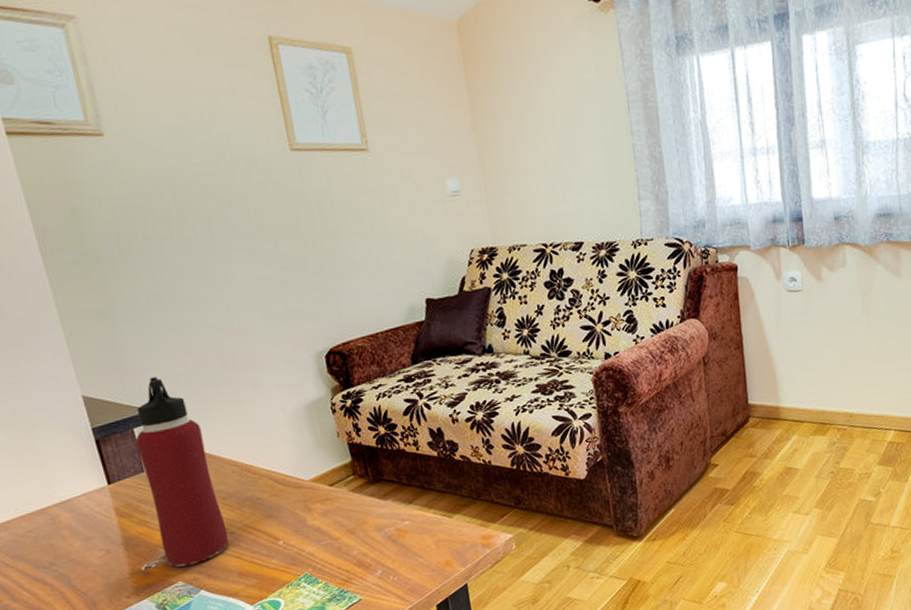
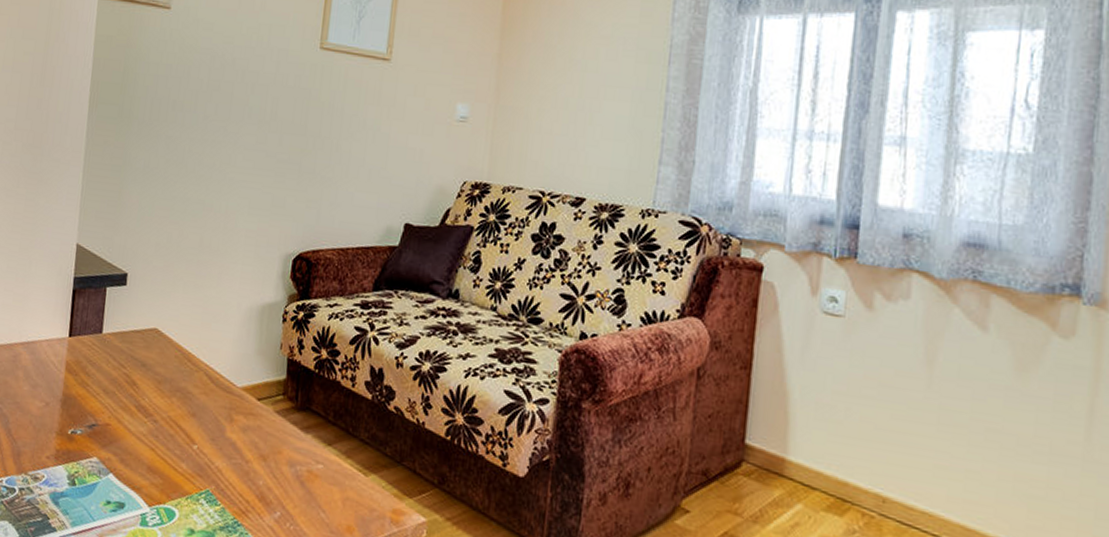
water bottle: present [135,376,229,567] -> none [91,240,162,444]

